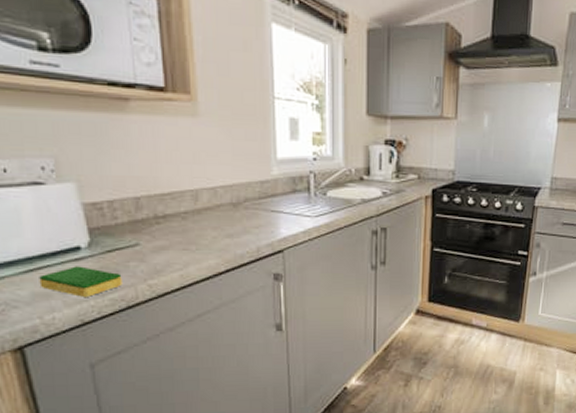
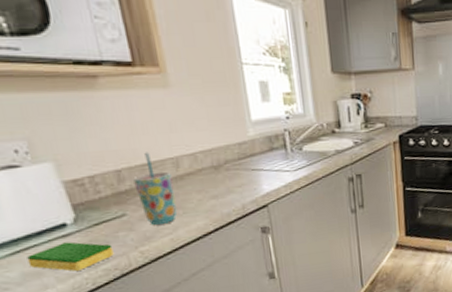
cup: none [151,181,191,260] -> present [133,152,178,226]

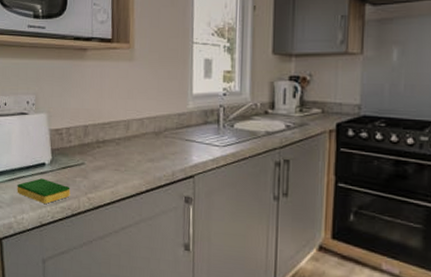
cup: present [133,152,178,226] -> none [94,113,122,178]

